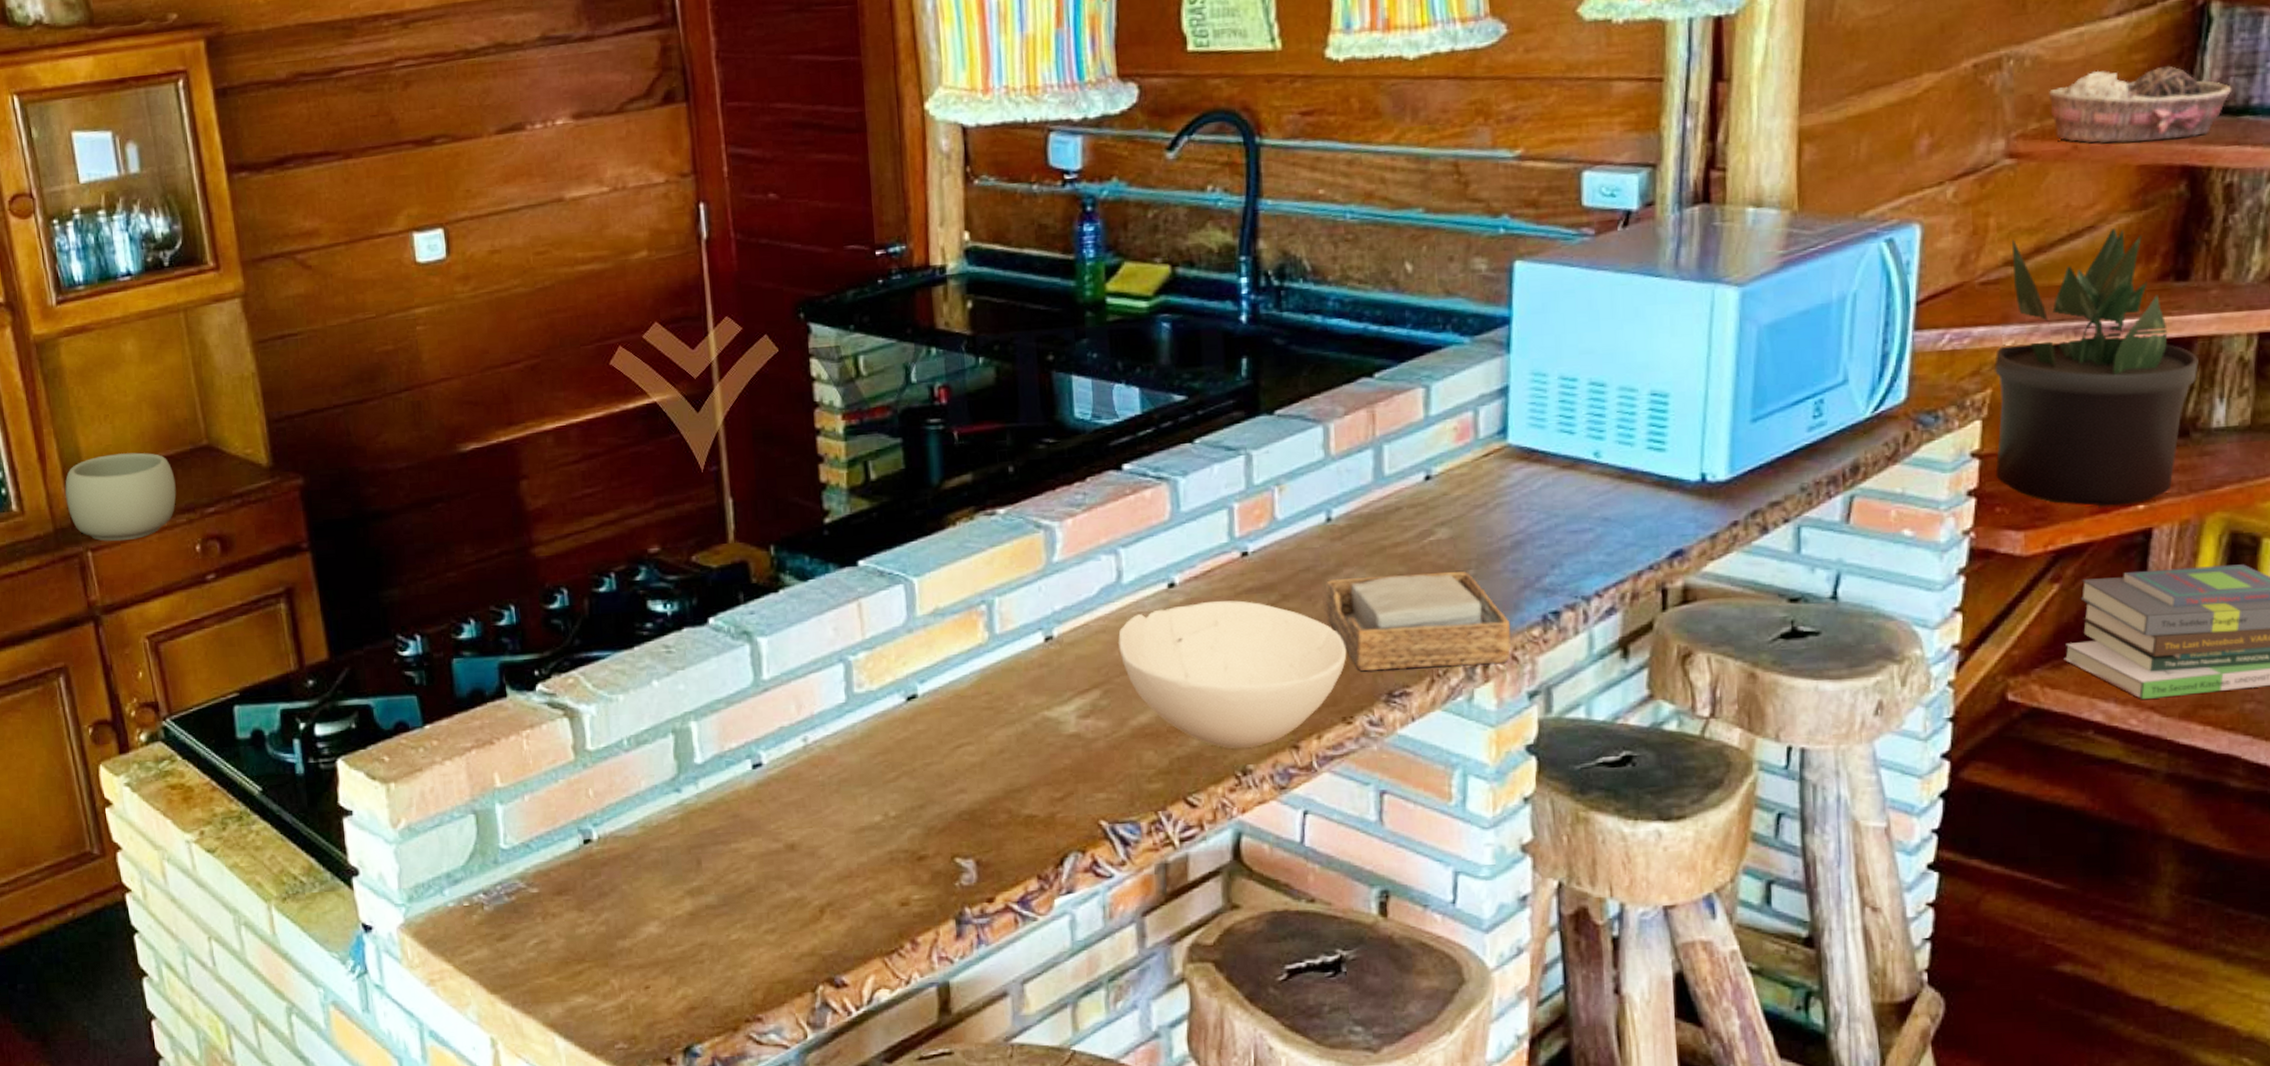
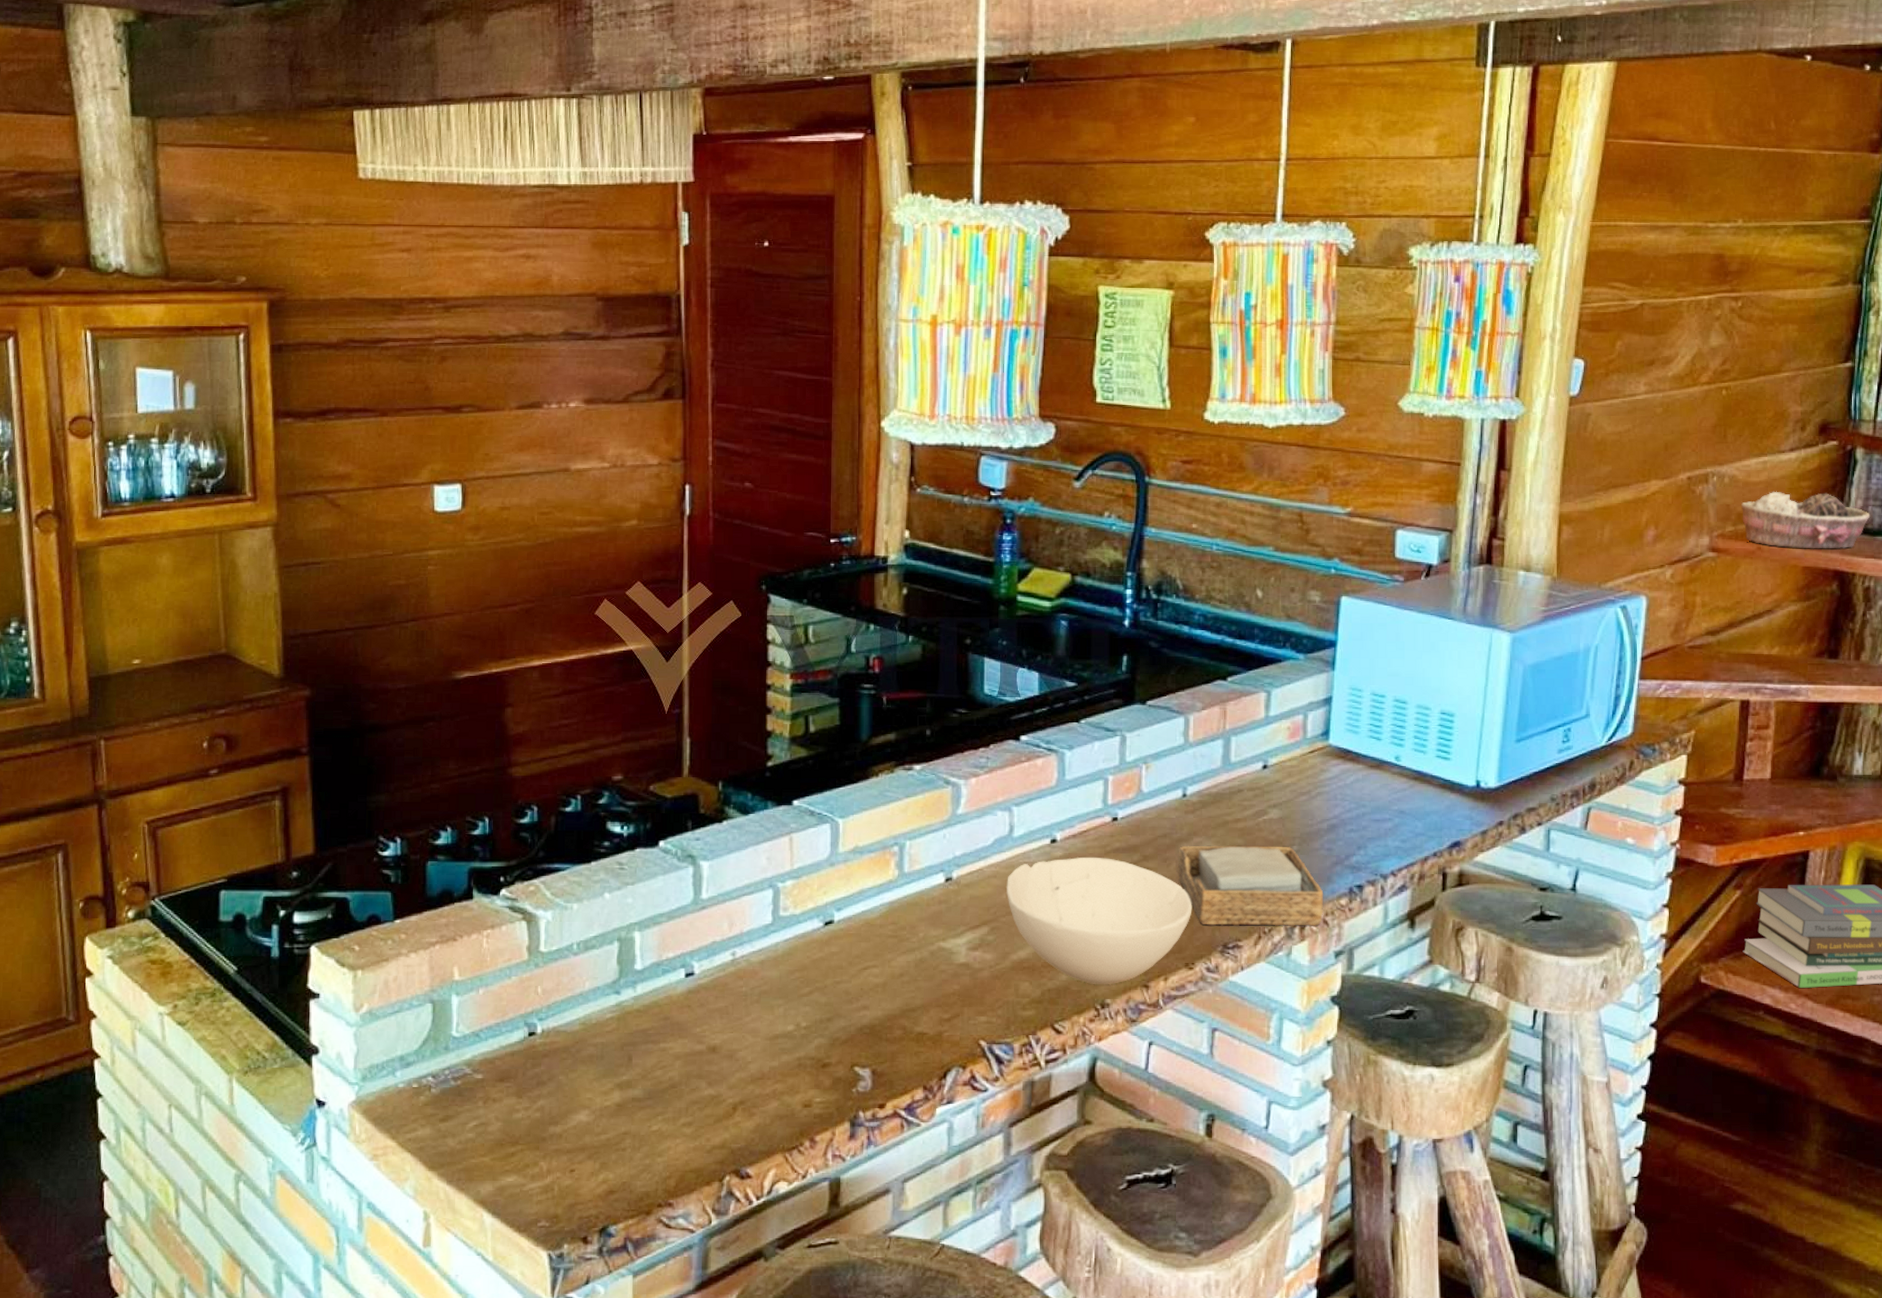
bowl: present [65,452,177,542] -> none [87,654,192,733]
planter: present [1994,228,2199,506] -> none [1696,613,1844,831]

